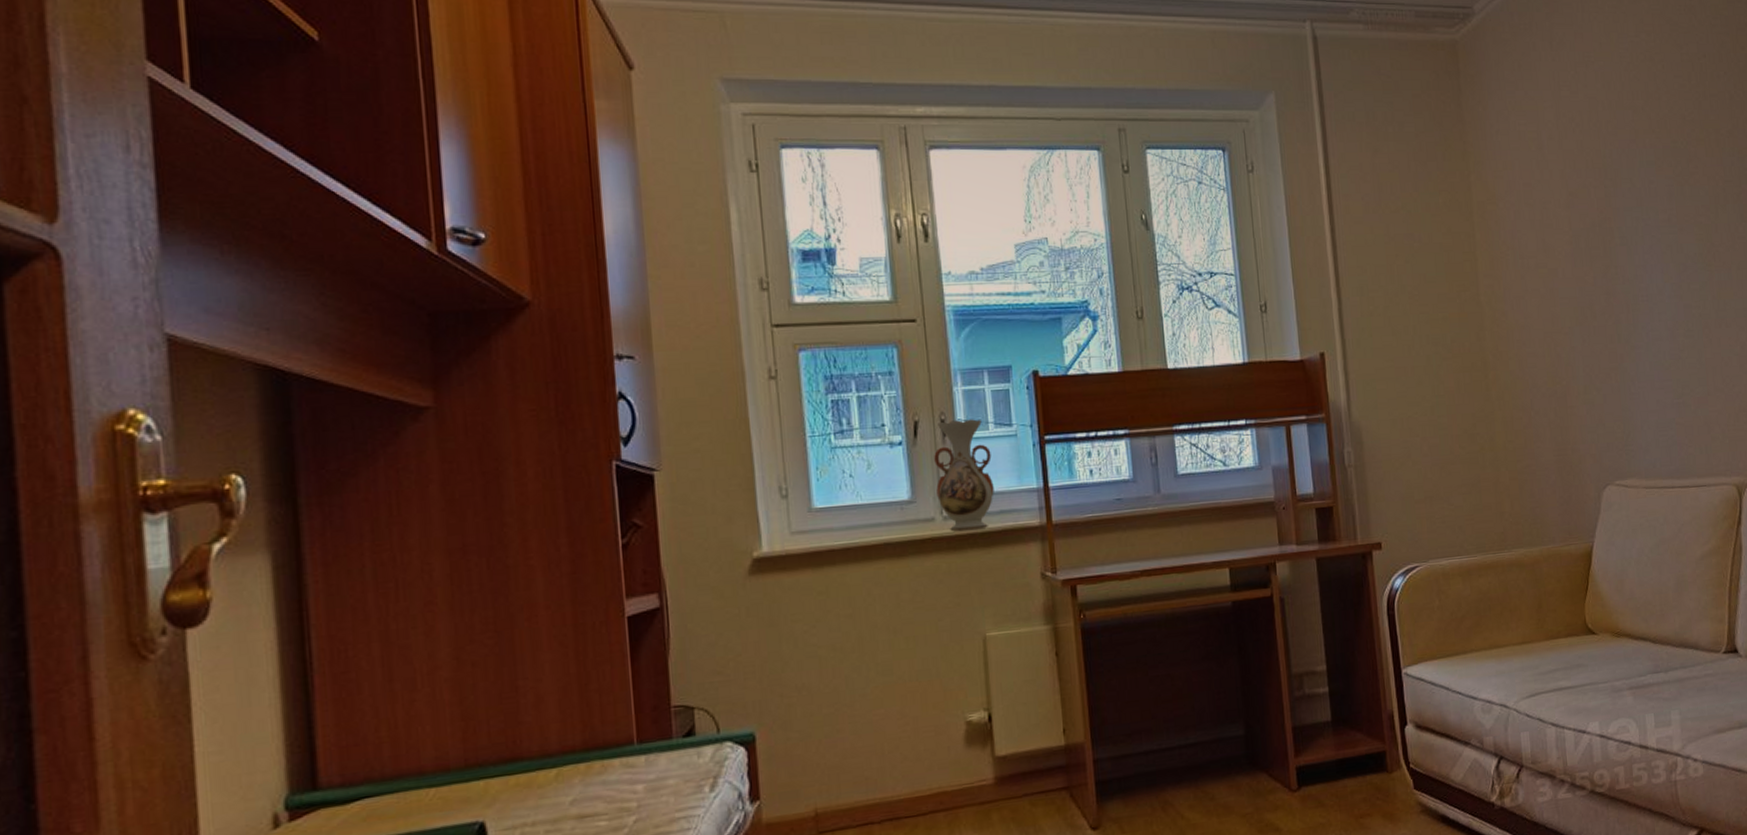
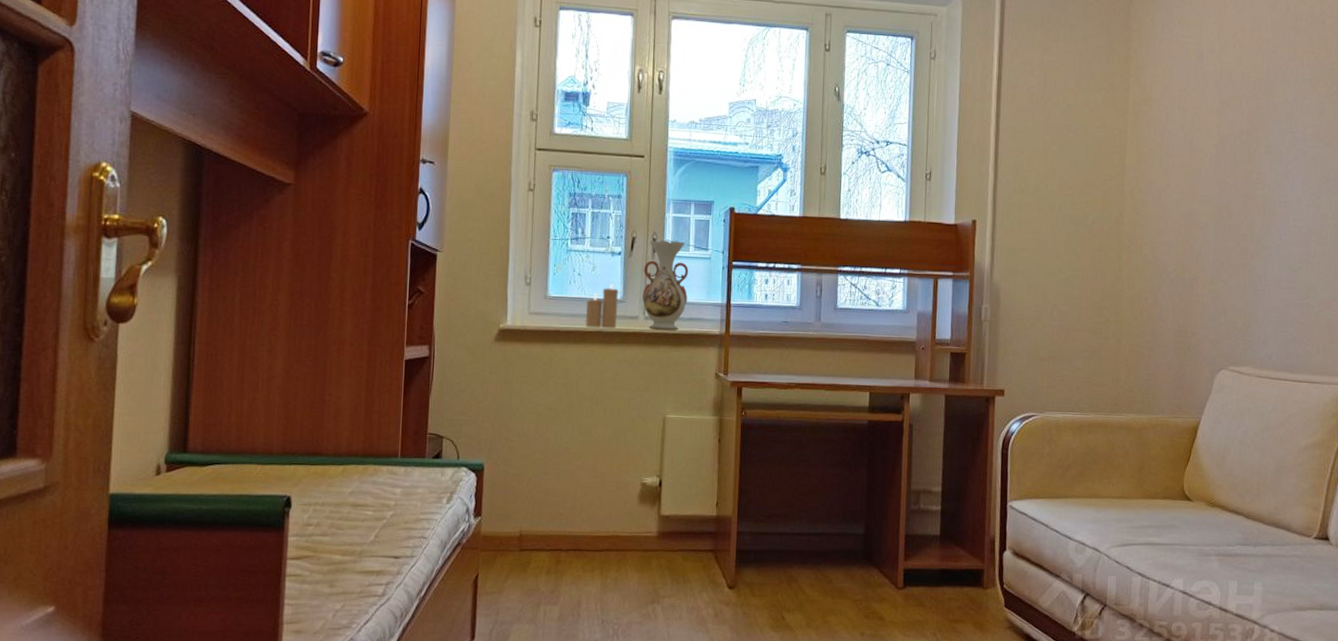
candle: none [864,481,909,541] -> present [585,283,619,329]

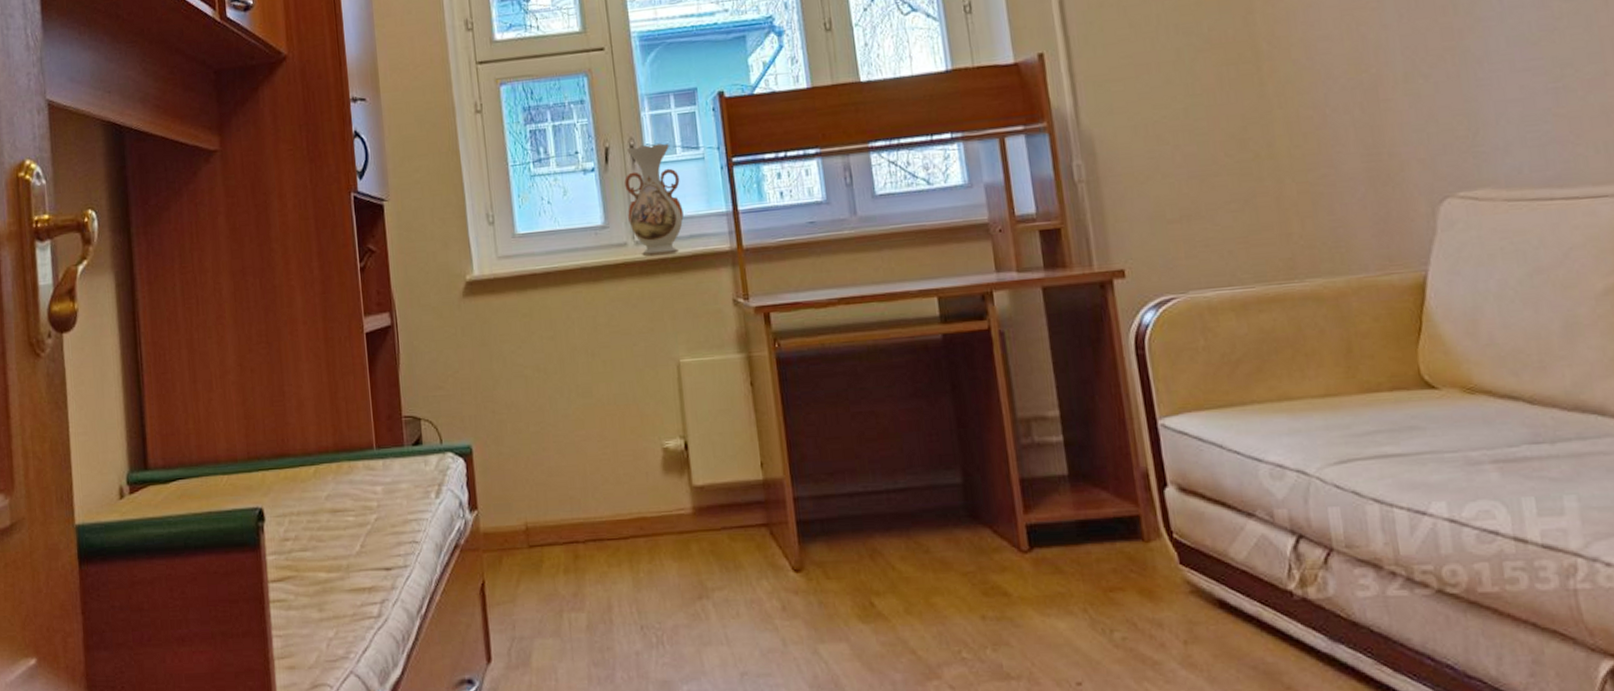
candle: present [585,283,619,329] -> none [562,207,603,266]

